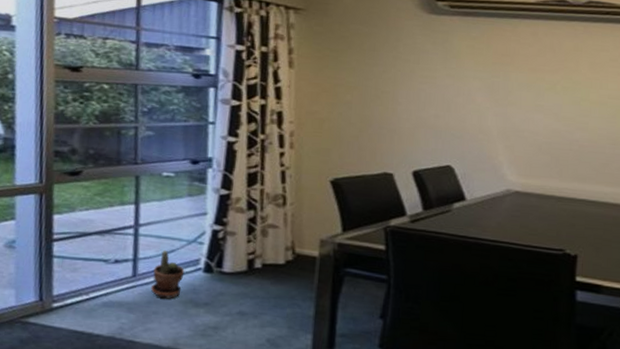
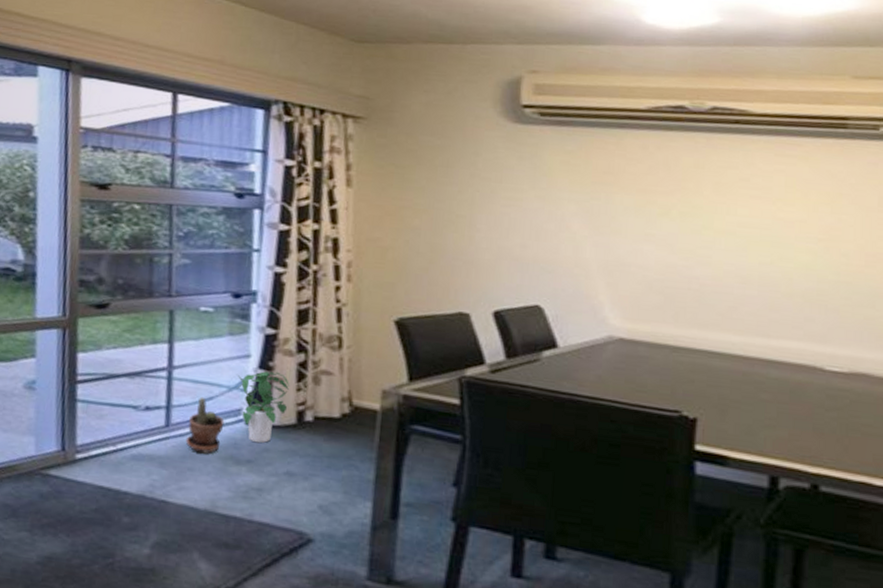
potted plant: none [195,225,242,288] -> present [237,370,290,443]

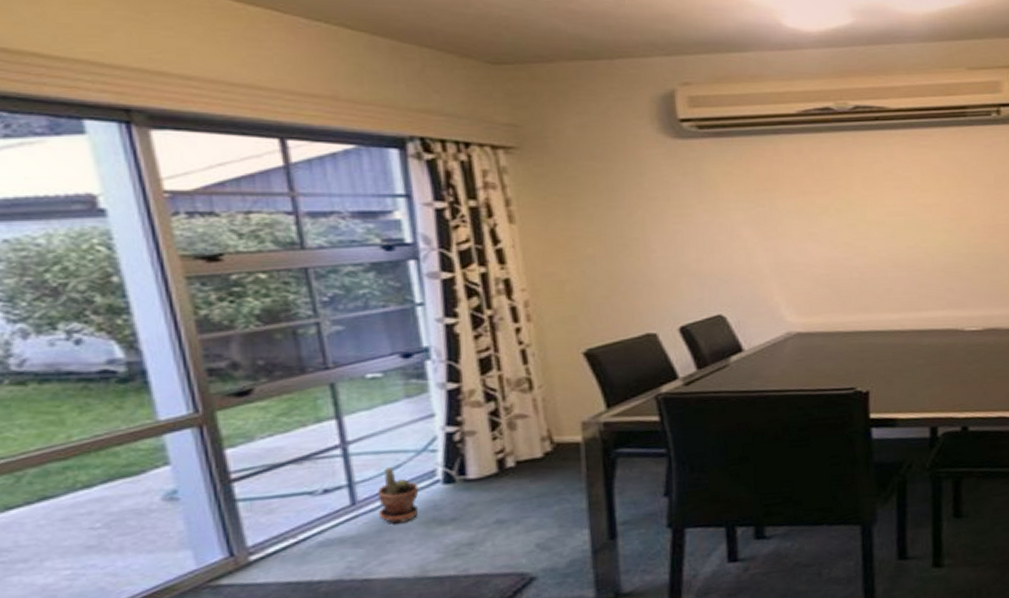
potted plant: present [237,370,290,443] -> none [425,425,485,500]

